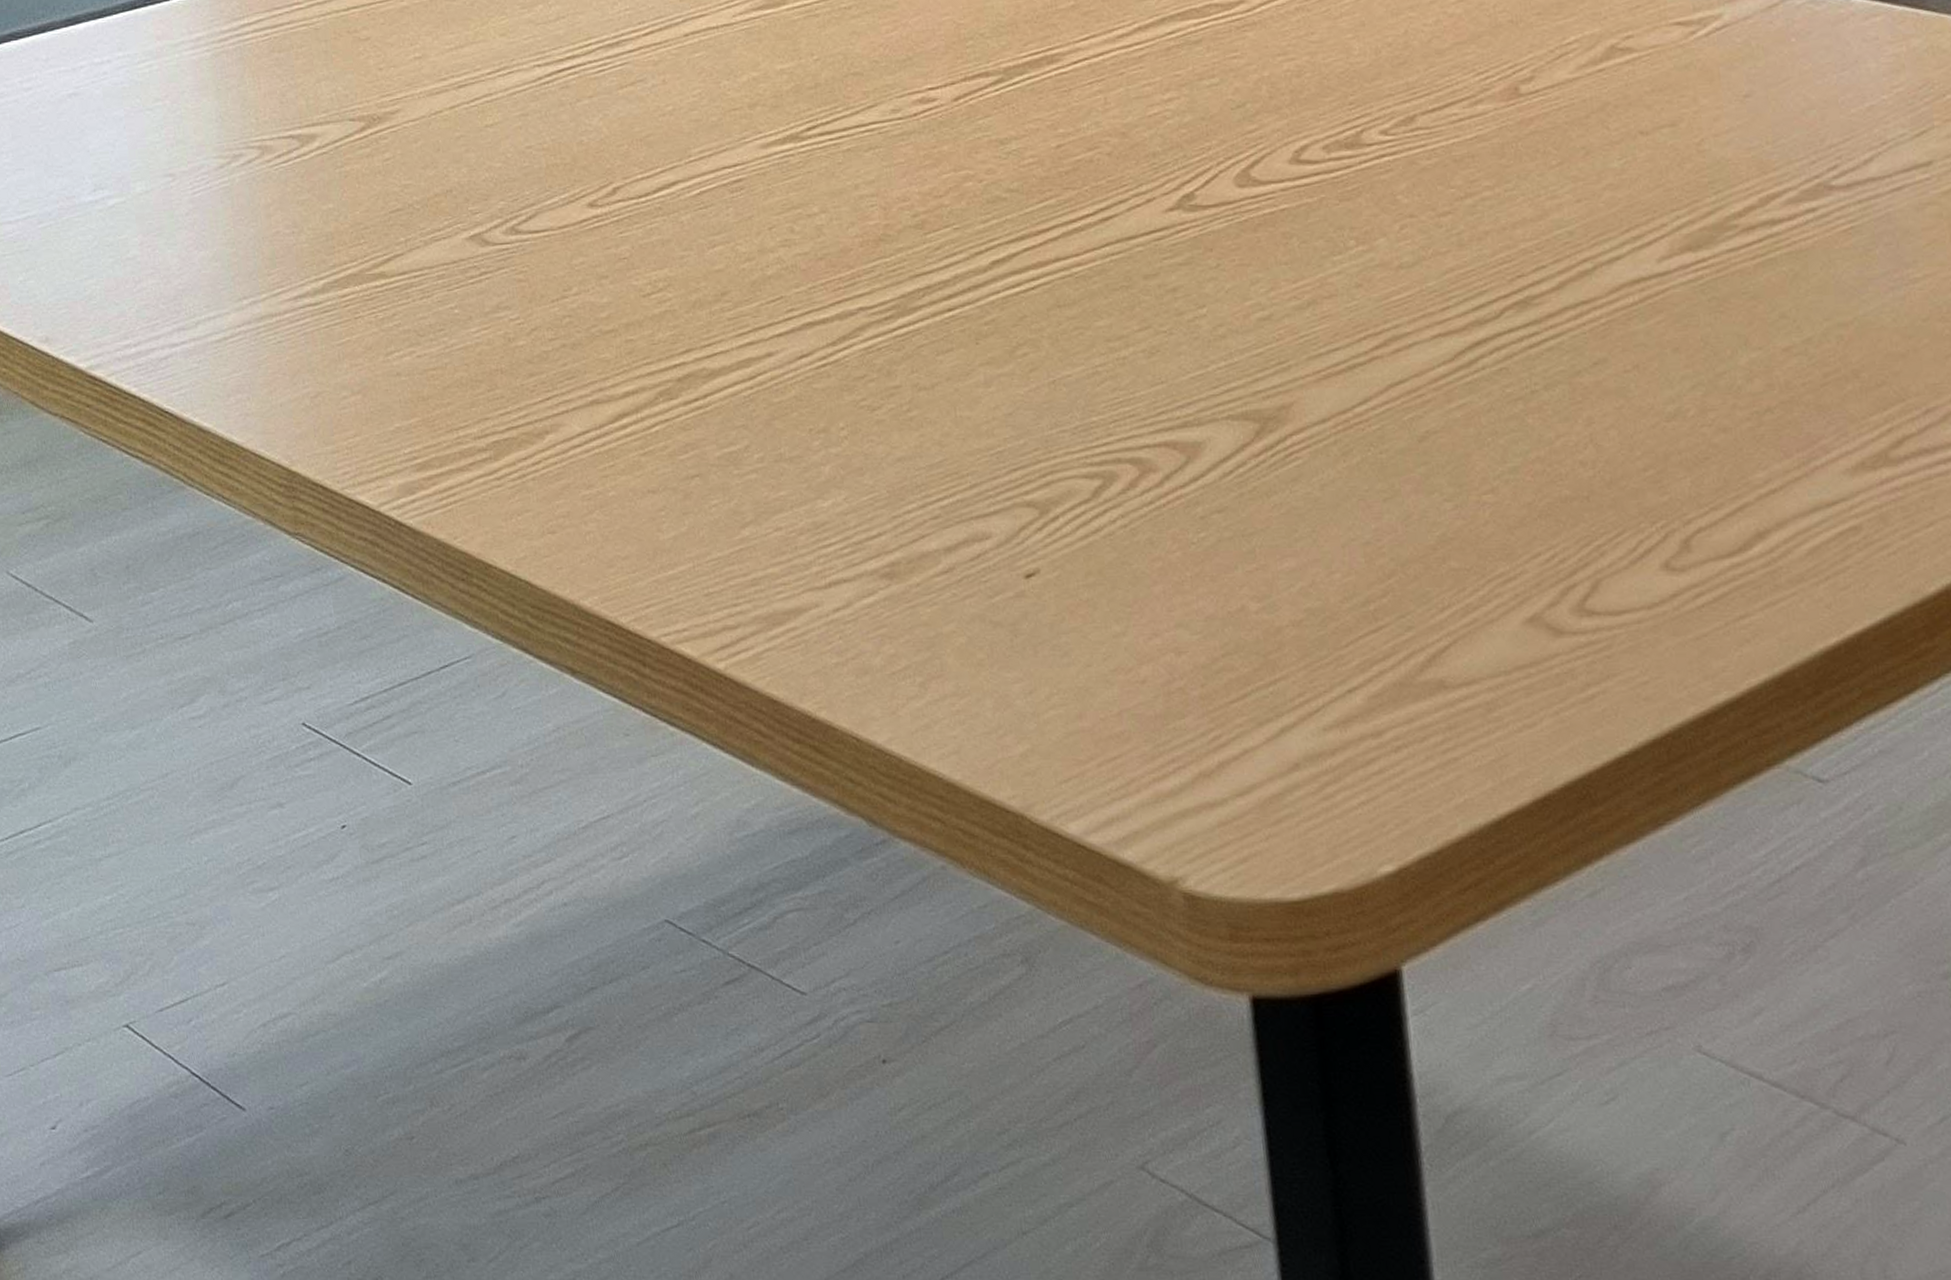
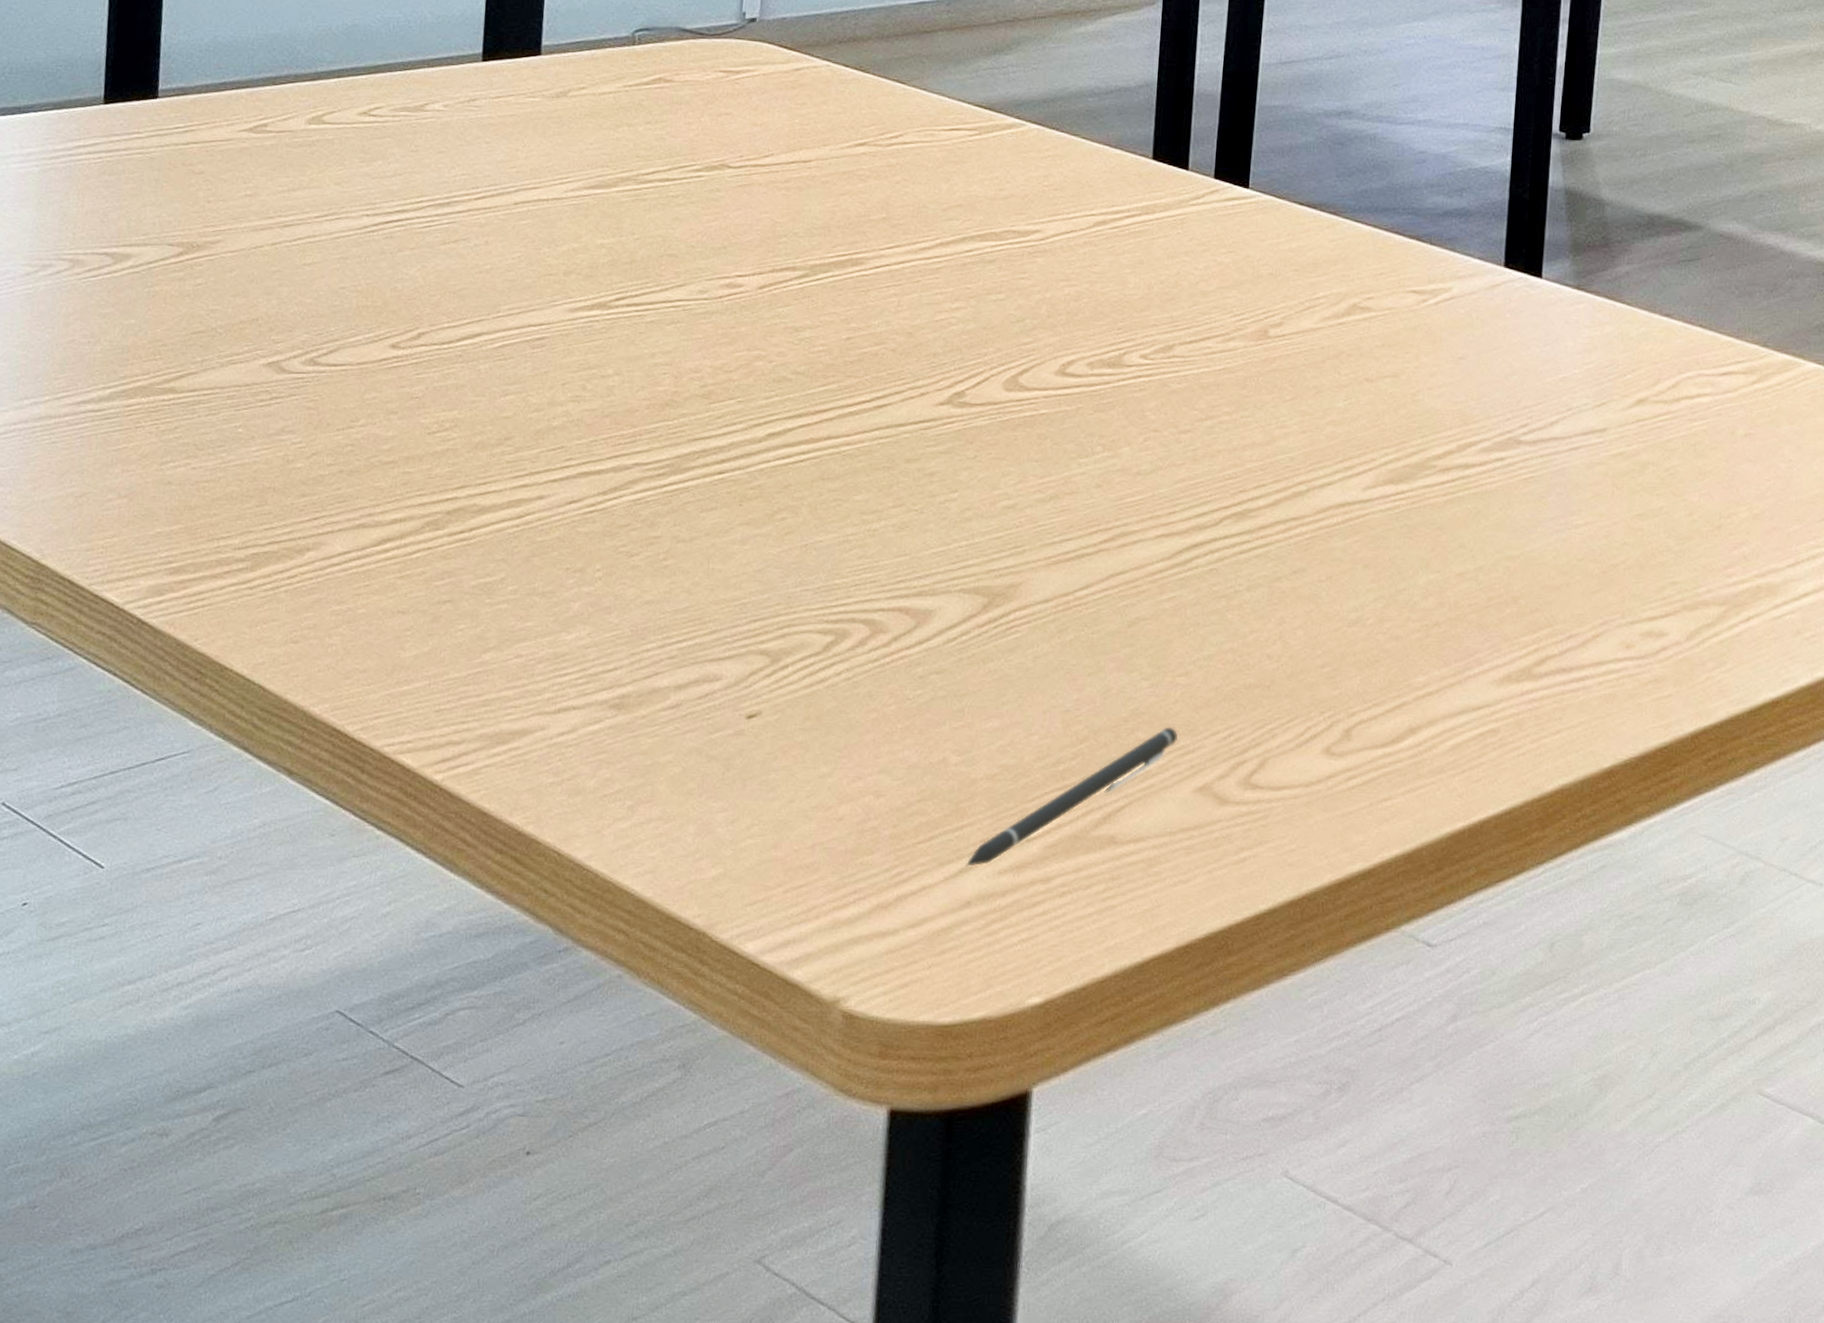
pen: none [1286,552,1495,725] -> present [966,727,1178,867]

